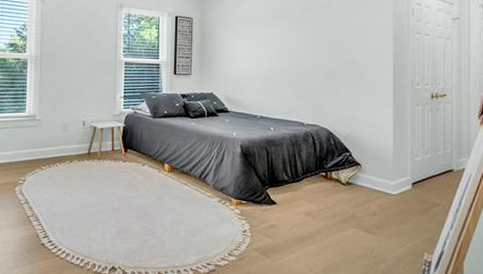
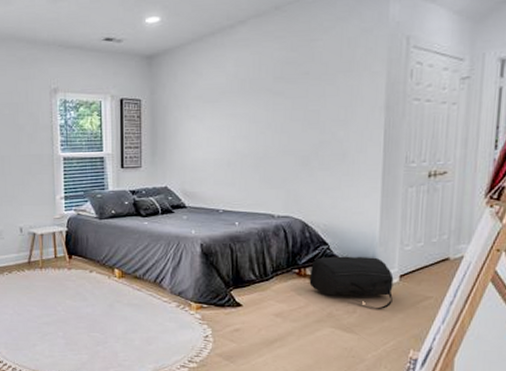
duffel bag: none [335,162,407,214] -> present [309,256,394,310]

